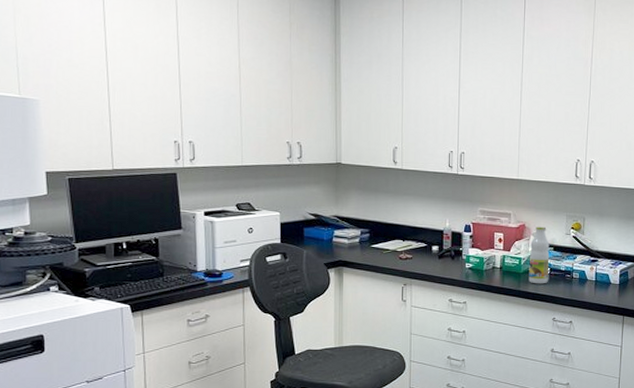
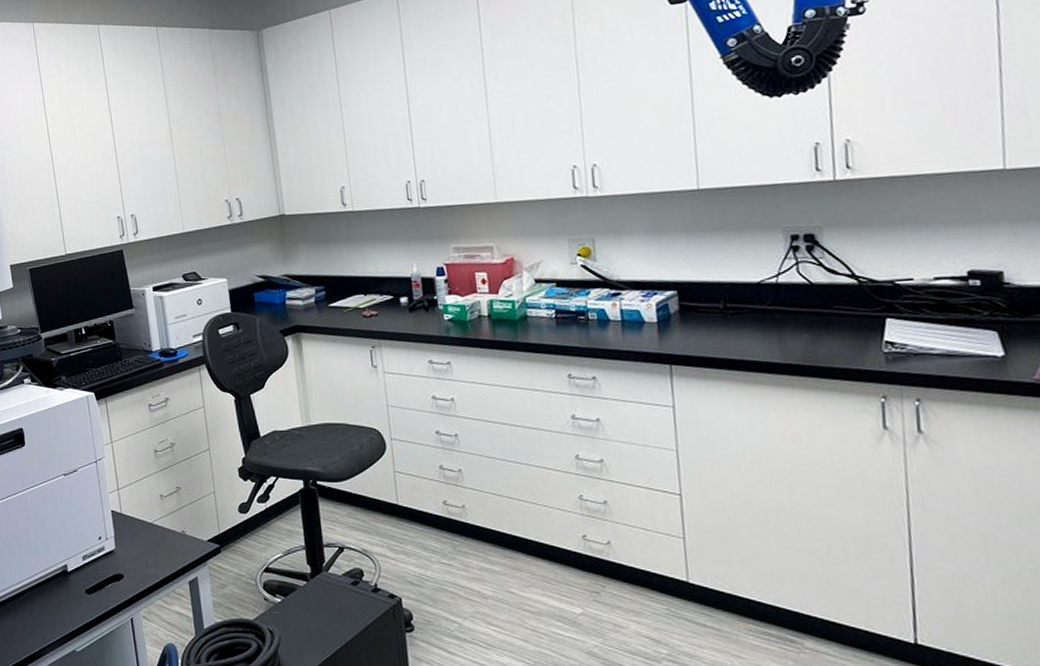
bottle: present [529,226,550,284] -> none [524,257,555,332]

